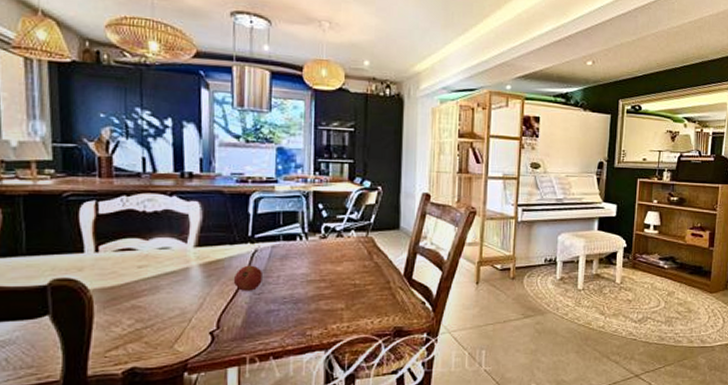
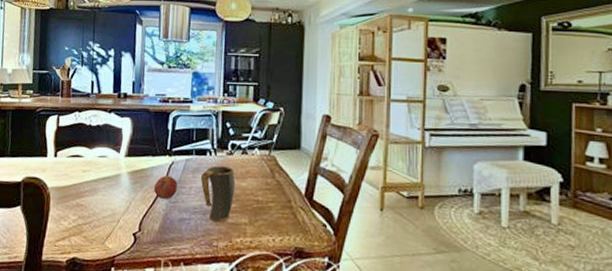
mug: none [289,251,330,311] -> present [200,166,236,223]

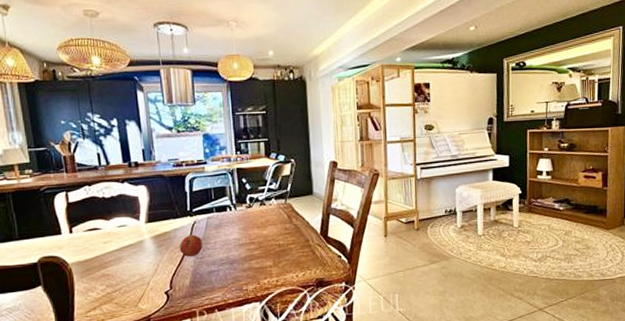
mug: present [200,166,236,223] -> none [223,218,258,270]

